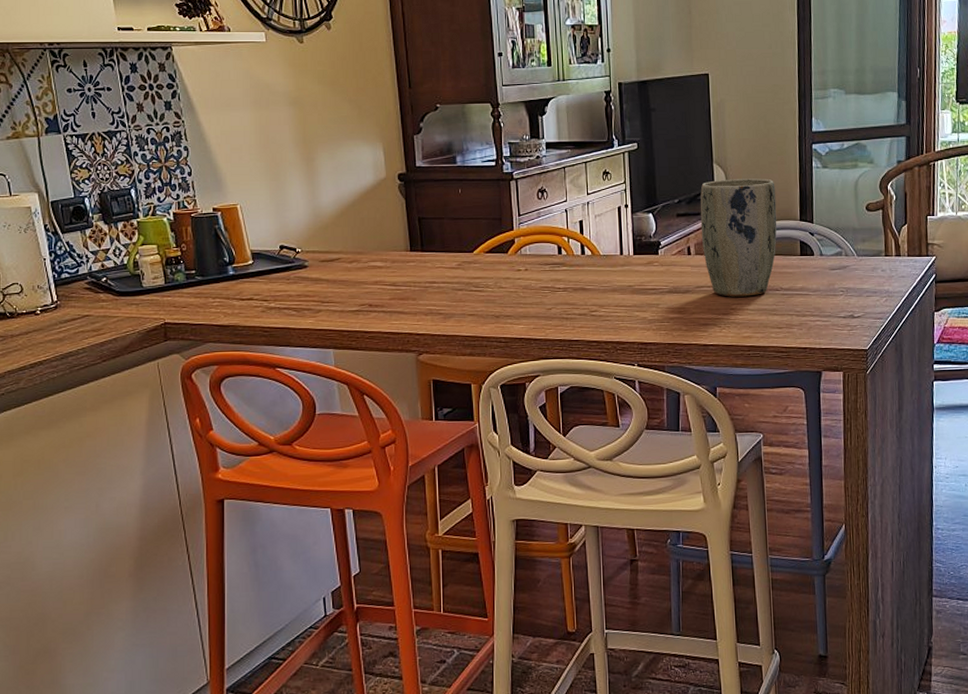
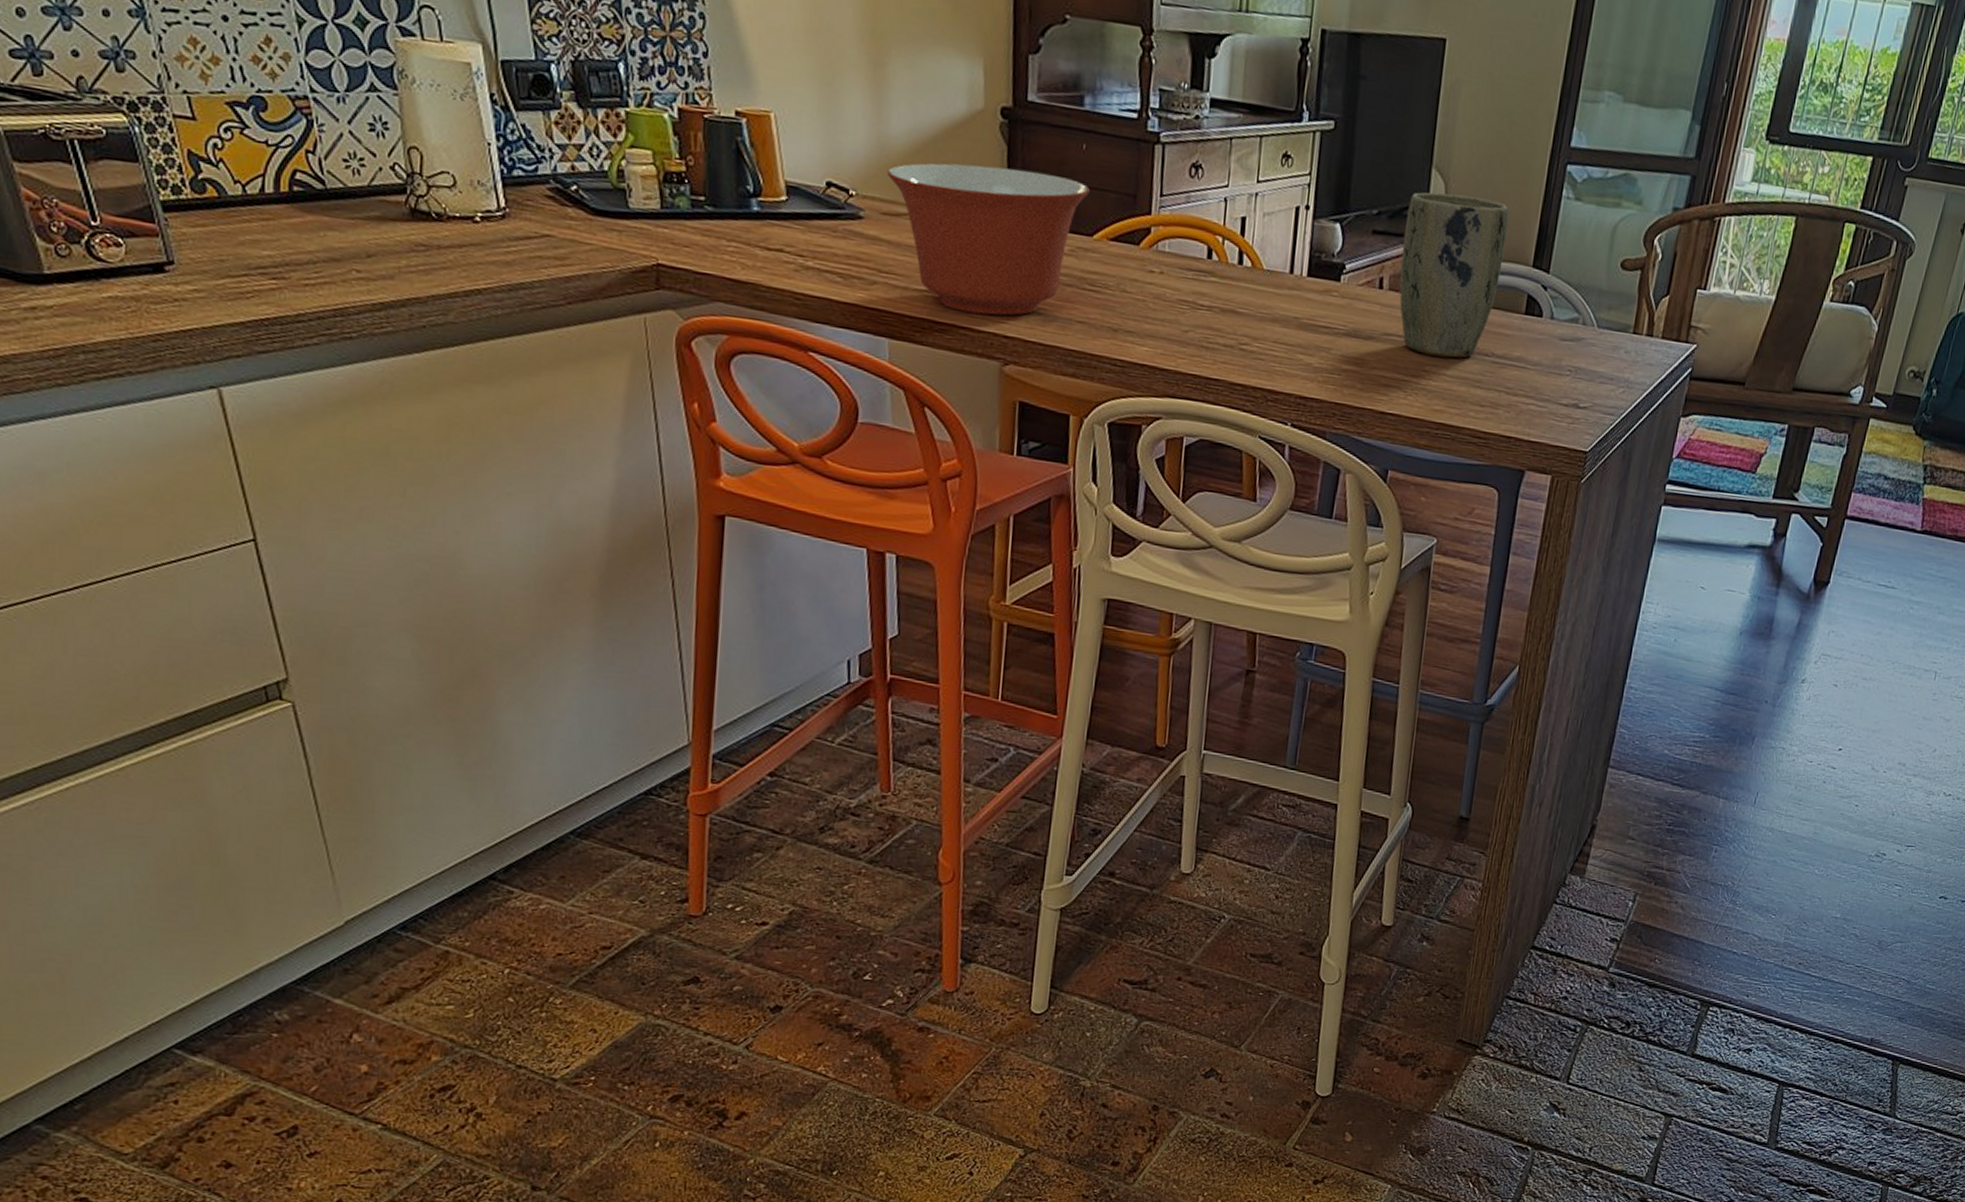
mixing bowl: none [322,214,467,321] -> present [887,163,1090,316]

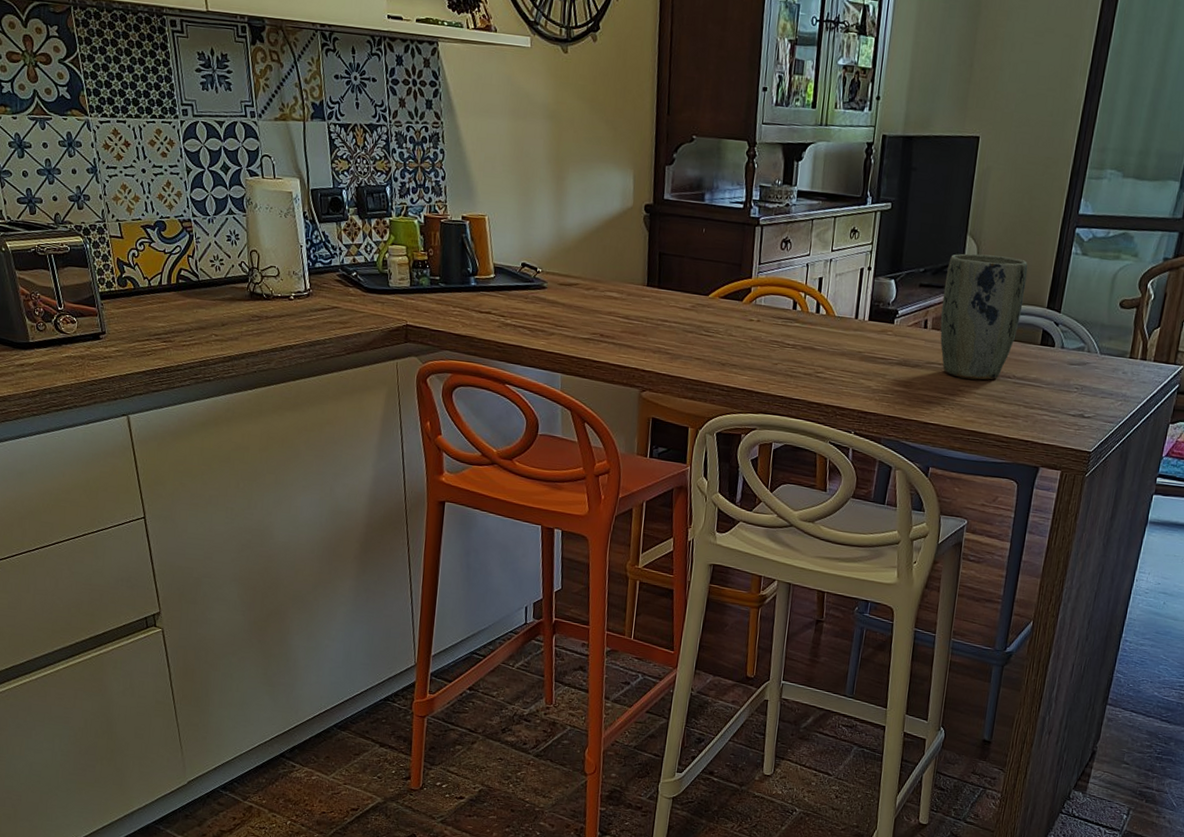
mixing bowl: present [887,163,1090,316] -> none [564,247,707,355]

